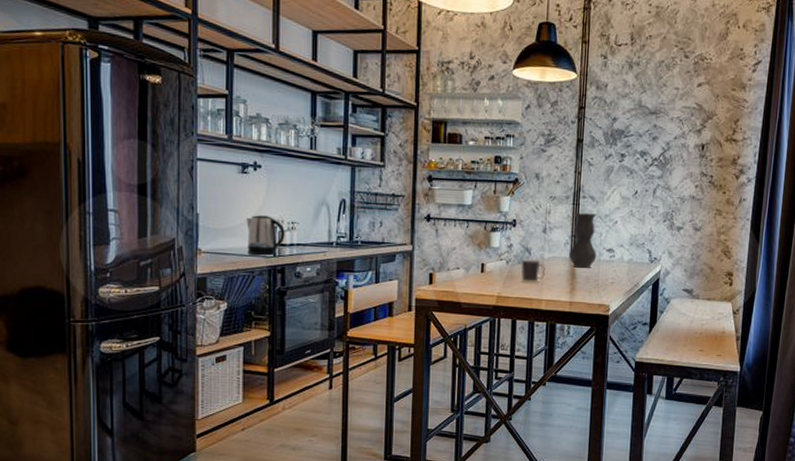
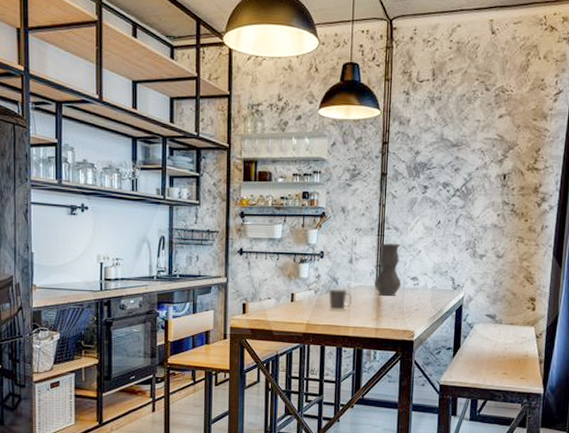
kettle: present [246,214,285,256] -> none [75,252,110,290]

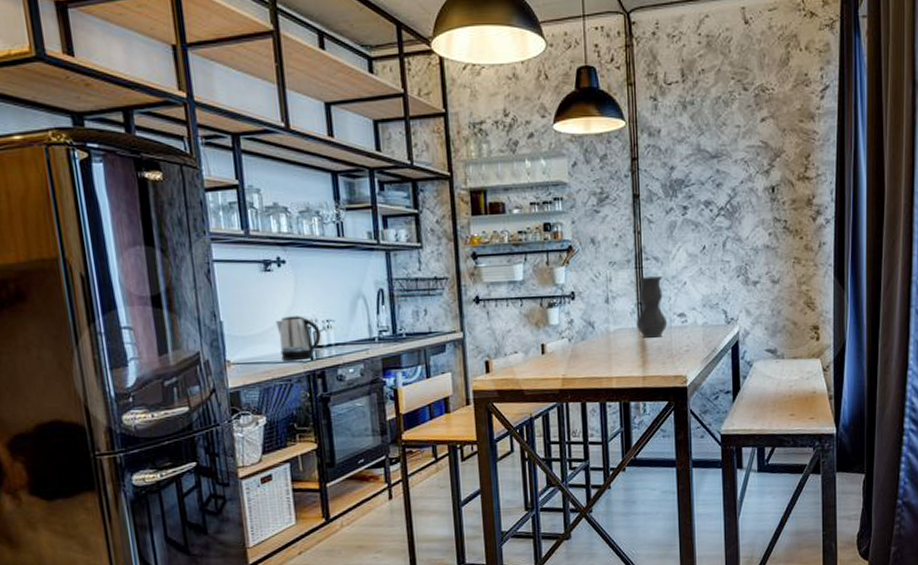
kettle: none [75,252,110,290] -> present [276,315,321,361]
mug: present [329,288,352,311] -> none [585,333,612,361]

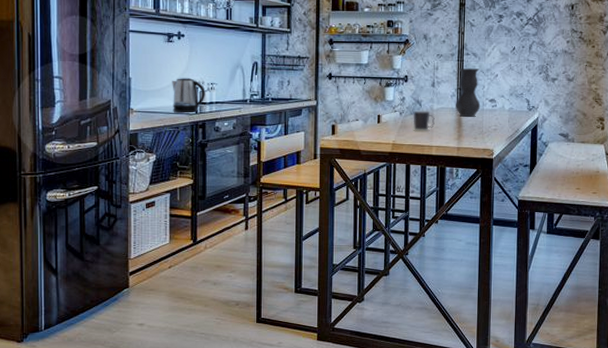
mug: none [585,333,612,361] -> present [413,110,435,131]

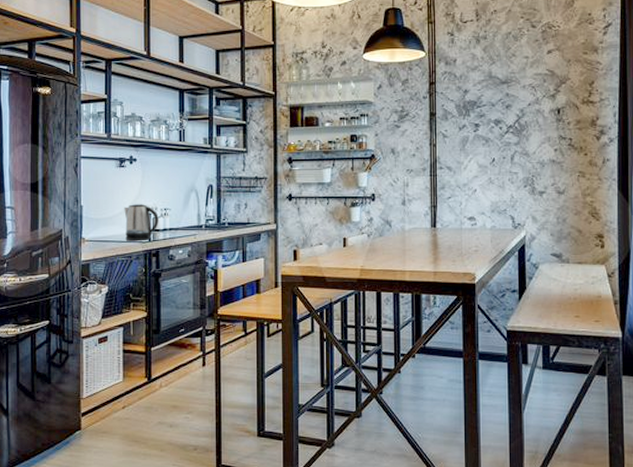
mug: present [413,110,435,131] -> none [382,231,407,255]
vase: present [456,68,481,117] -> none [430,183,458,237]

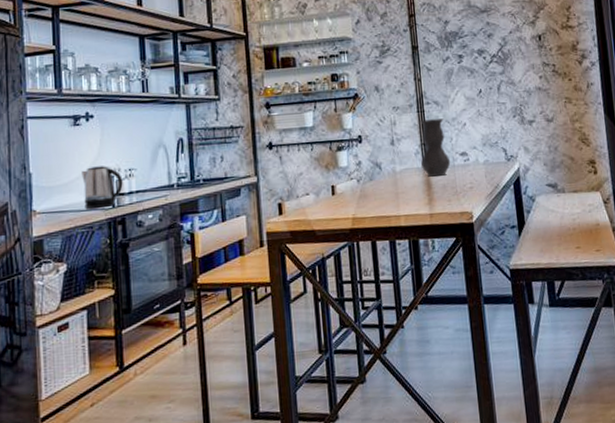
vase: none [430,183,458,237] -> present [419,118,451,177]

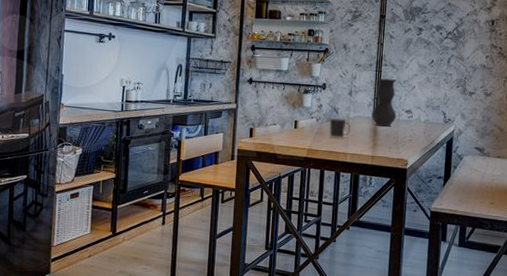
kettle: present [81,165,123,209] -> none [100,76,132,110]
mug: none [372,174,399,200] -> present [329,117,351,139]

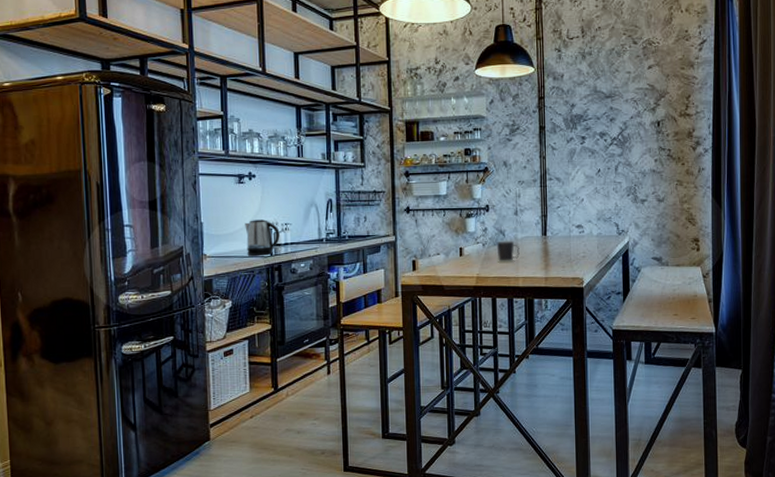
kettle: none [100,76,132,110] -> present [245,218,280,256]
vase: present [372,78,397,127] -> none [541,194,567,245]

